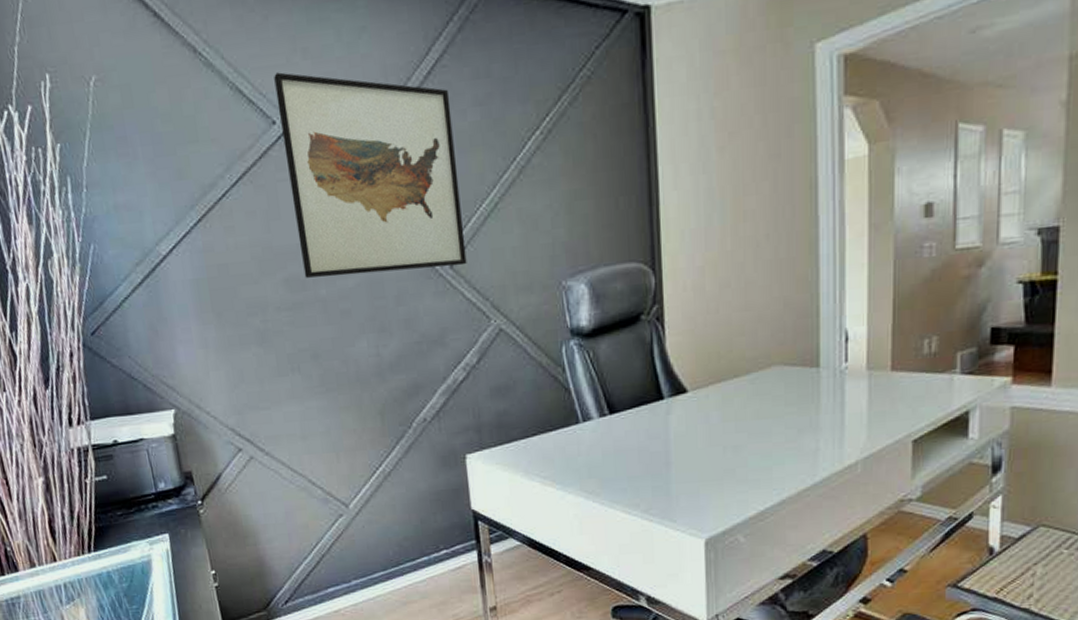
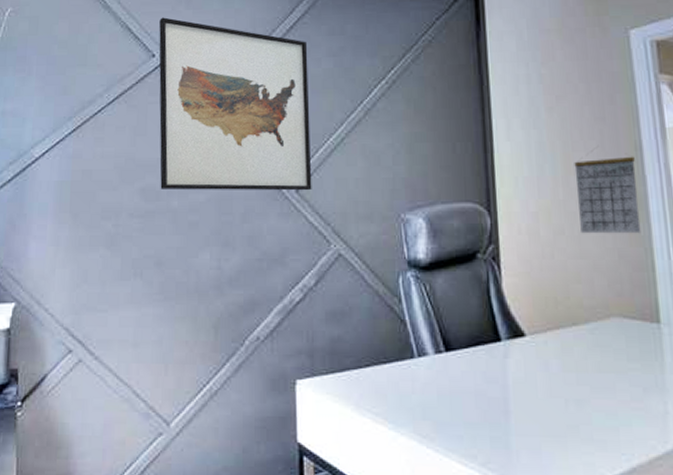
calendar: none [744,193,809,285] -> present [574,150,641,234]

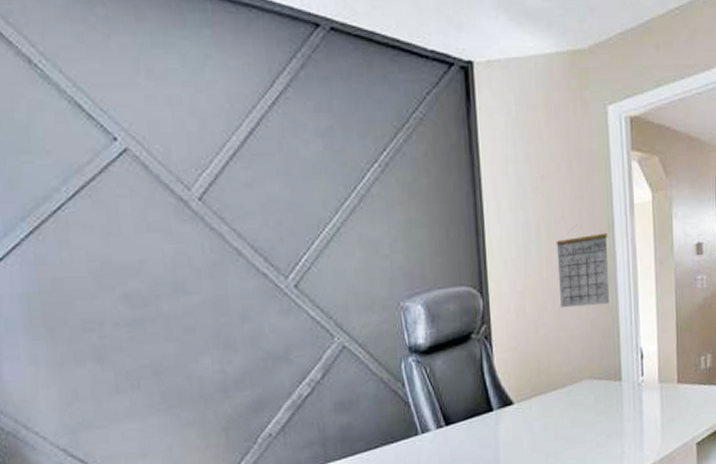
wall art: present [159,17,312,191] -> none [116,90,311,294]

